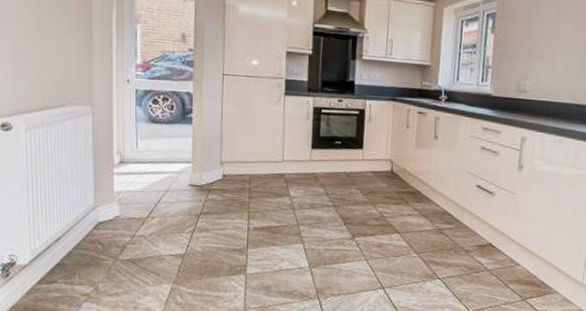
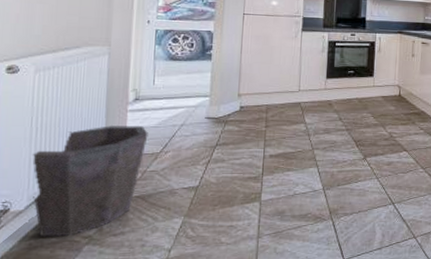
waste bin: none [30,186,135,293] -> present [32,124,148,237]

